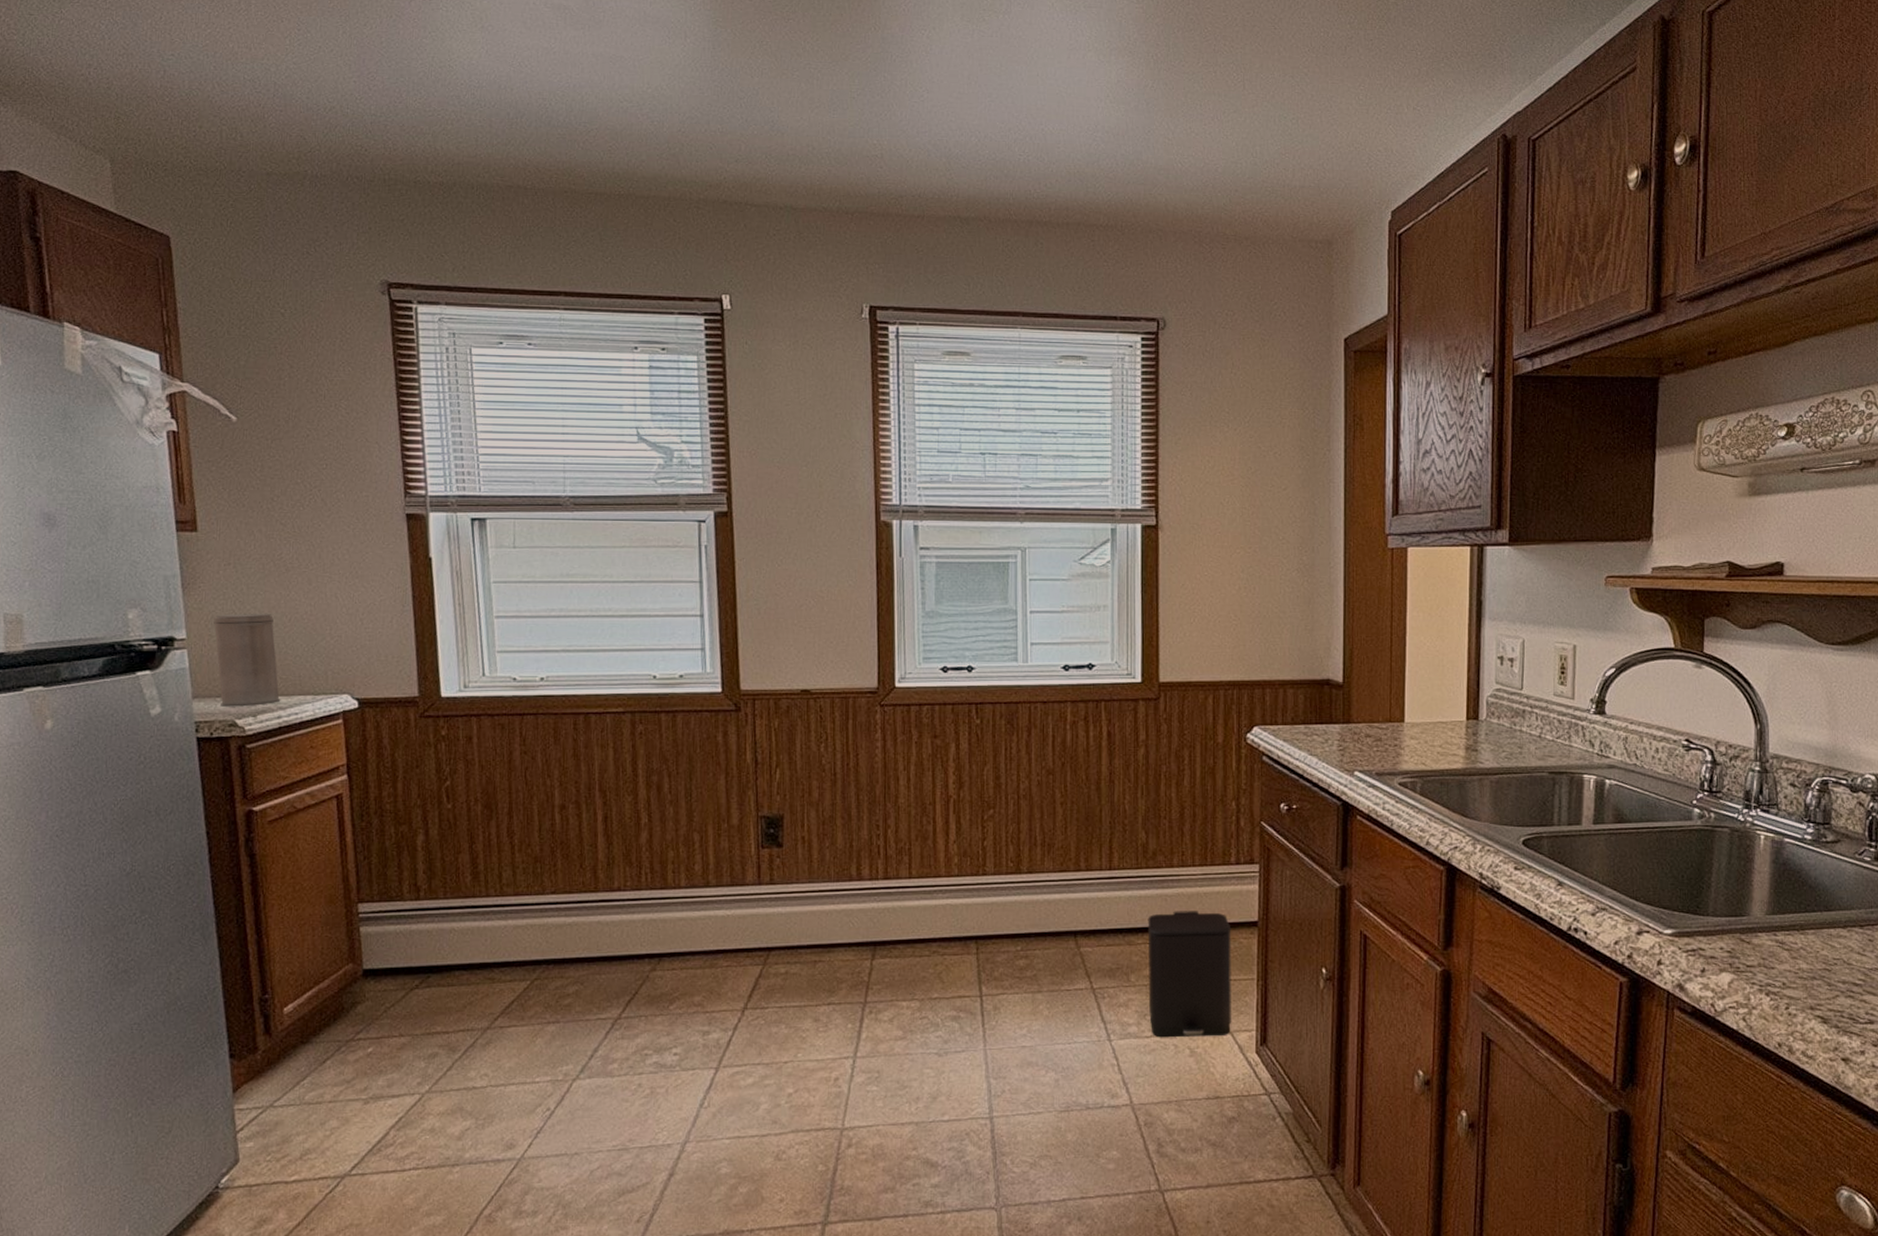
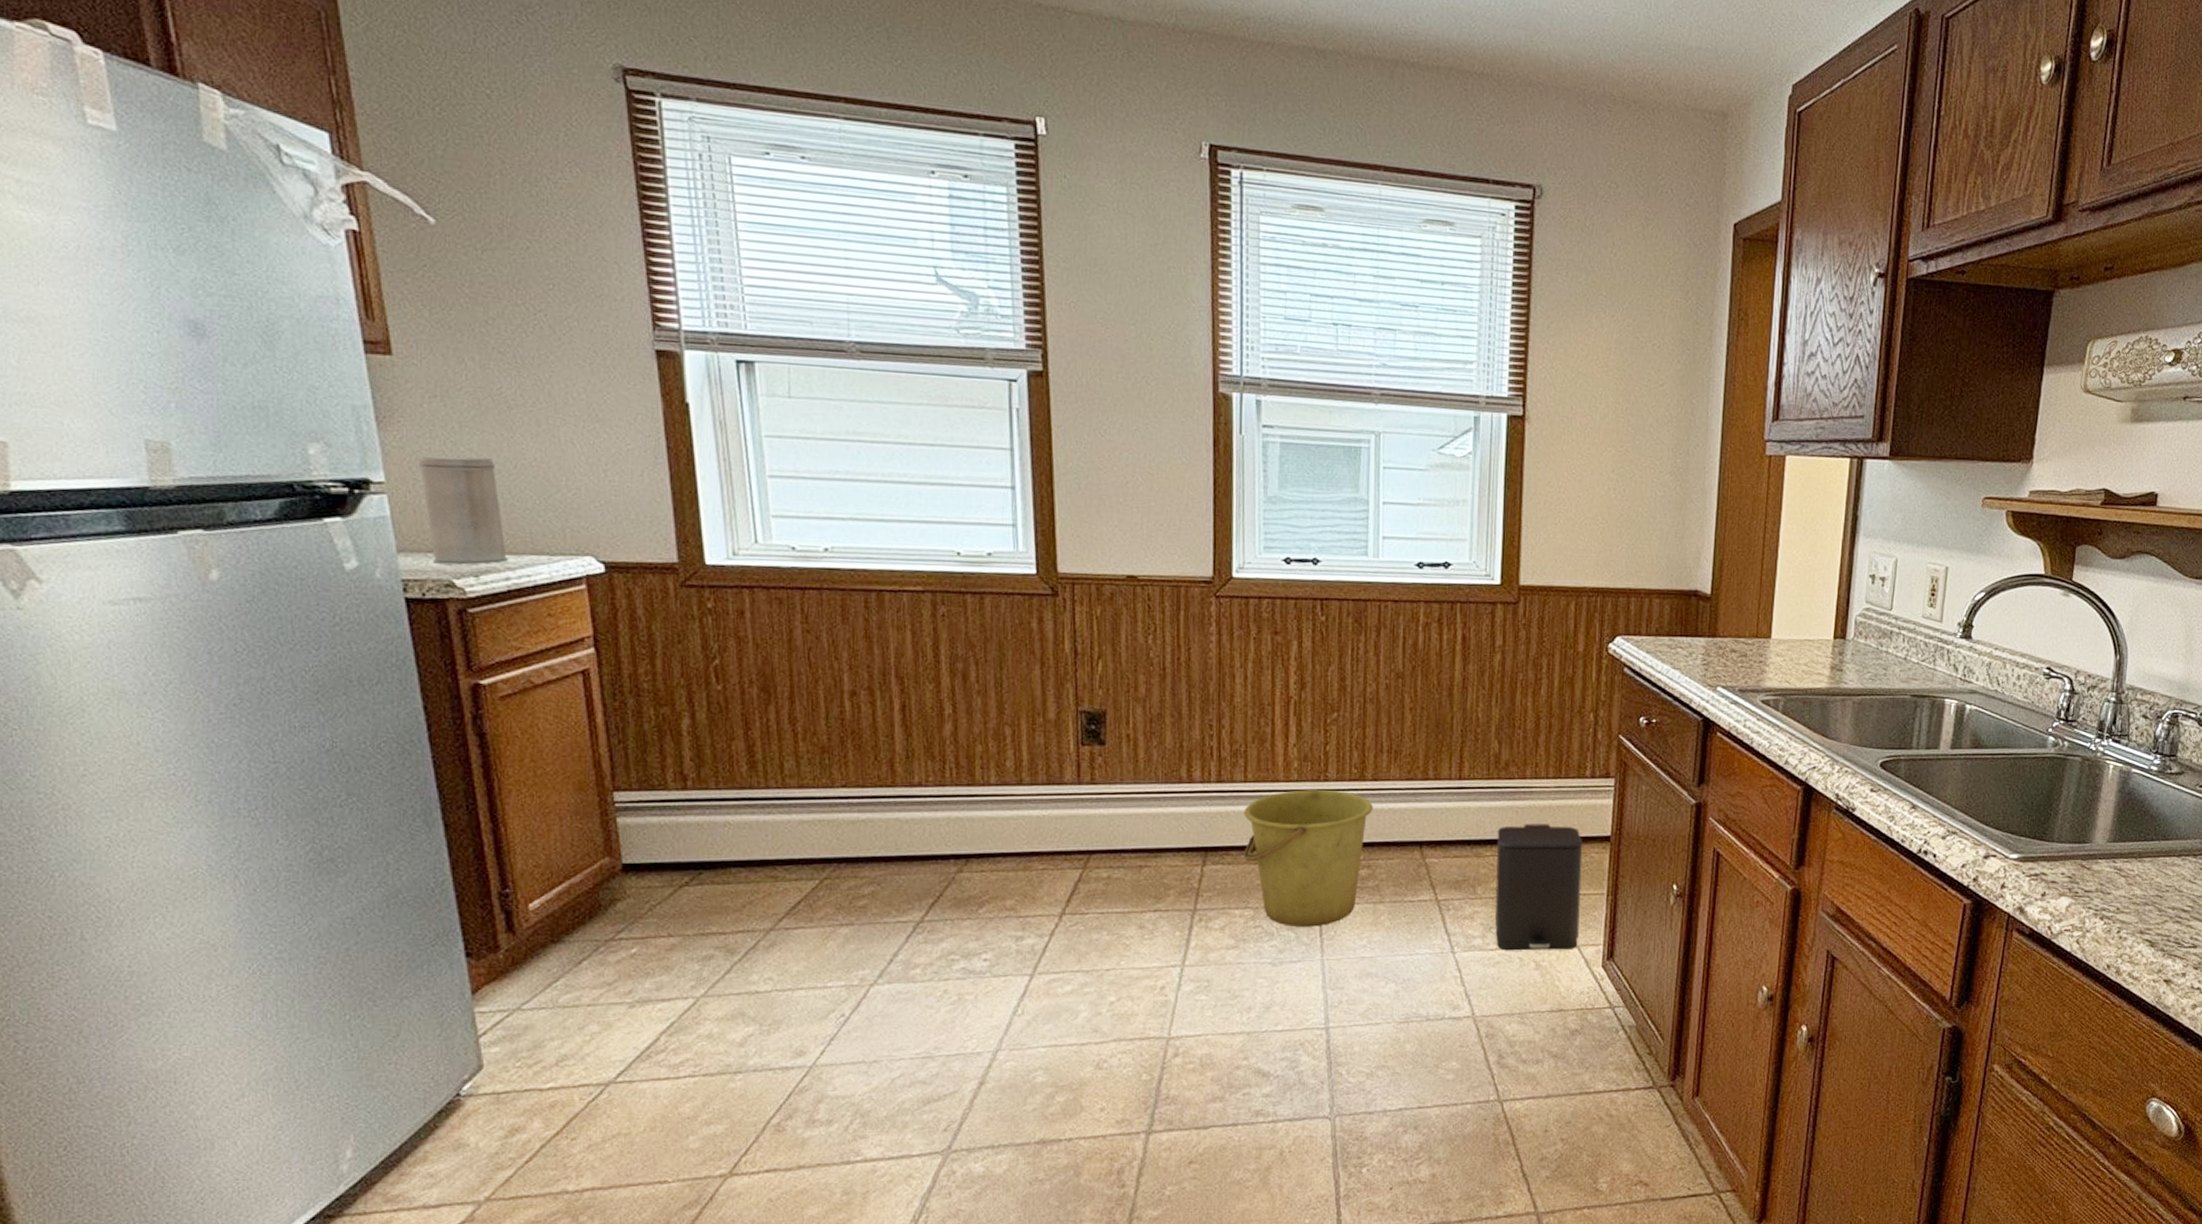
bucket: none [909,883,1029,1017] -> present [1243,789,1373,927]

